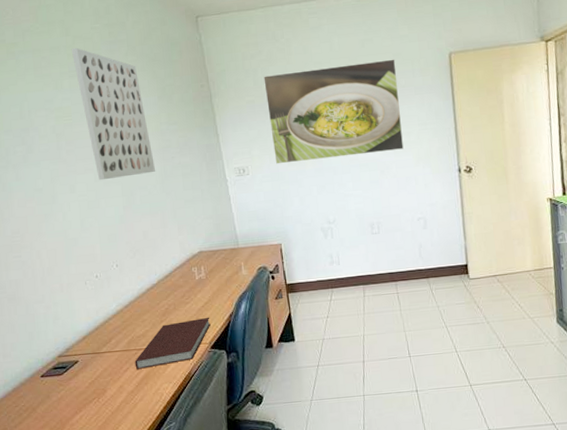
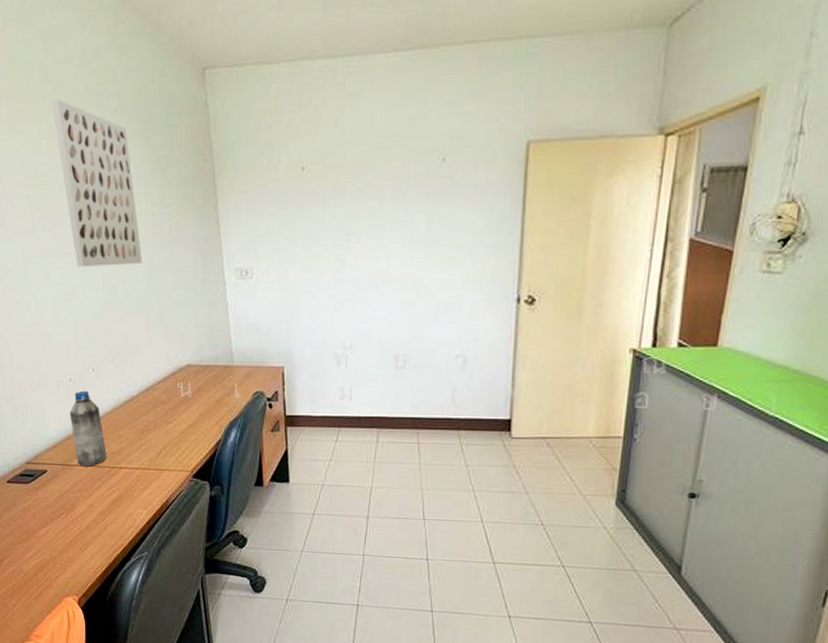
water bottle: none [97,284,133,352] -> present [69,390,107,467]
notebook: present [134,317,211,369] -> none [107,441,194,489]
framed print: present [263,59,404,165] -> none [281,144,453,269]

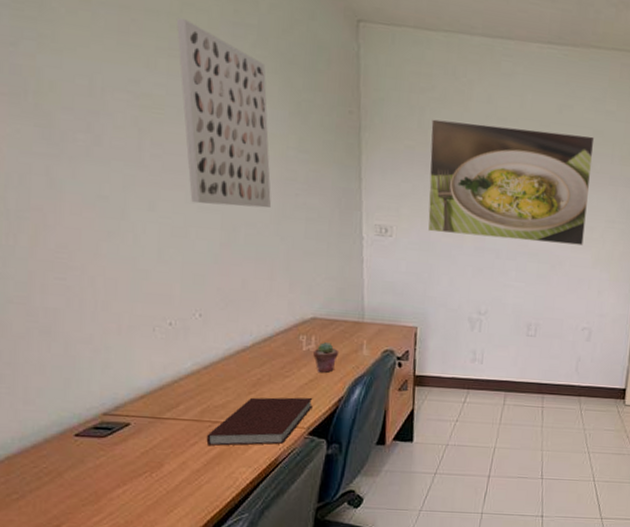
water bottle: present [69,390,107,467] -> none [165,337,209,421]
notebook: none [107,441,194,489] -> present [206,397,313,446]
potted succulent: none [191,388,213,417] -> present [313,342,338,373]
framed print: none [281,144,453,269] -> present [427,119,595,246]

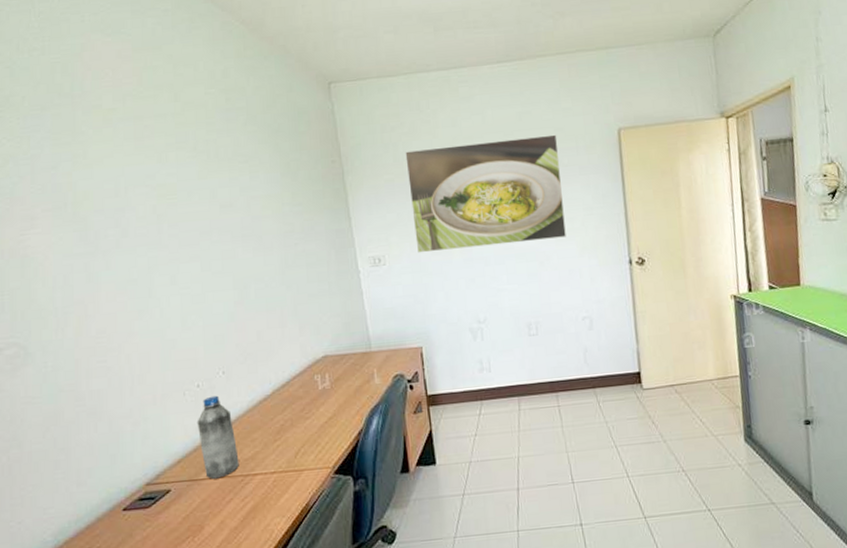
water bottle: none [165,337,209,421] -> present [197,395,239,479]
wall art: present [176,17,271,208] -> none [180,115,274,271]
notebook: present [206,397,313,446] -> none [240,435,335,500]
potted succulent: present [313,342,338,373] -> none [329,377,352,408]

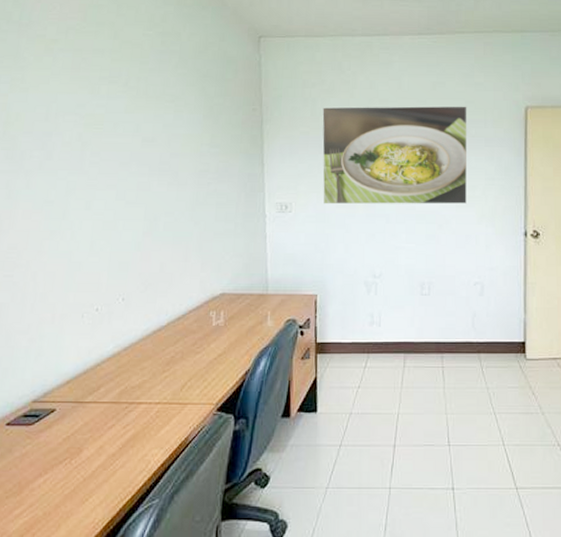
water bottle: present [197,395,239,479] -> none [90,321,127,403]

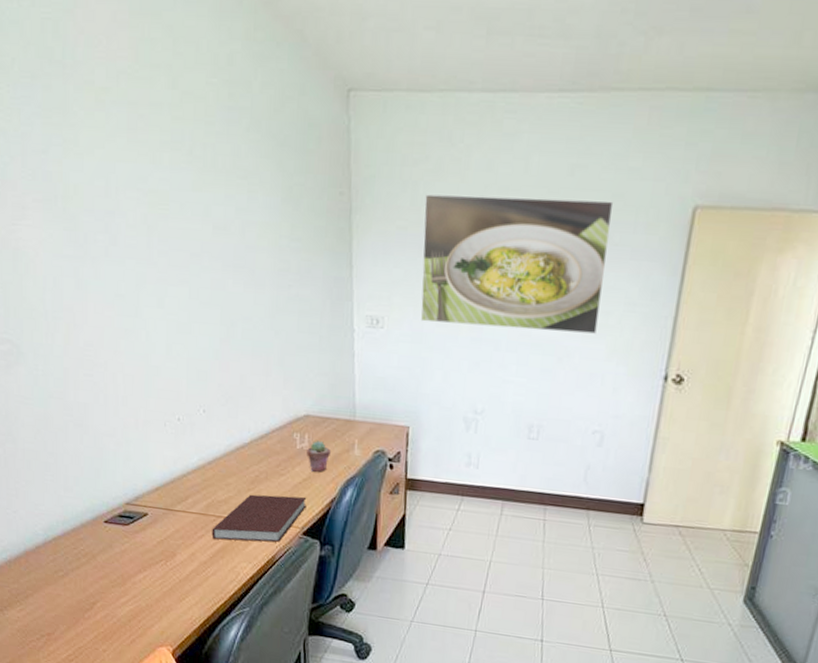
notebook: none [122,372,222,427] -> present [211,494,307,542]
potted succulent: none [222,316,245,346] -> present [307,441,330,472]

